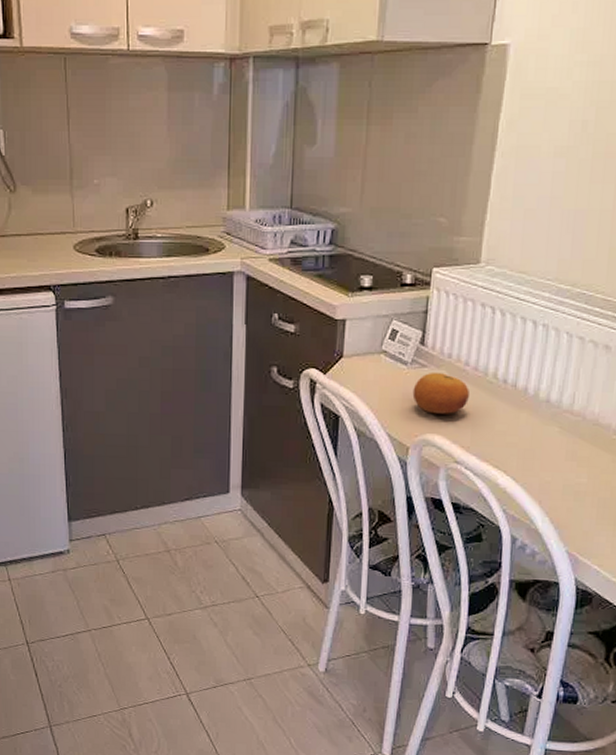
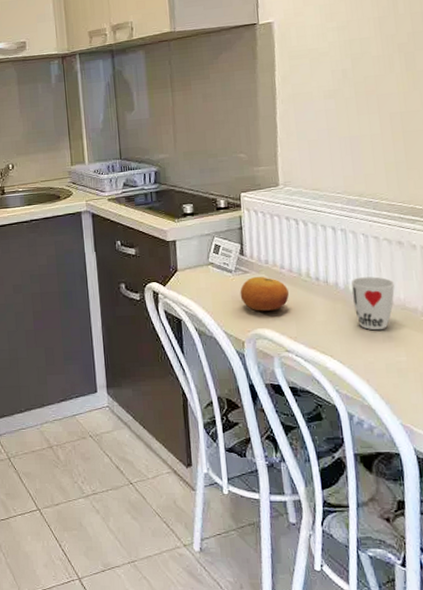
cup: none [540,384,591,447] -> present [351,276,395,331]

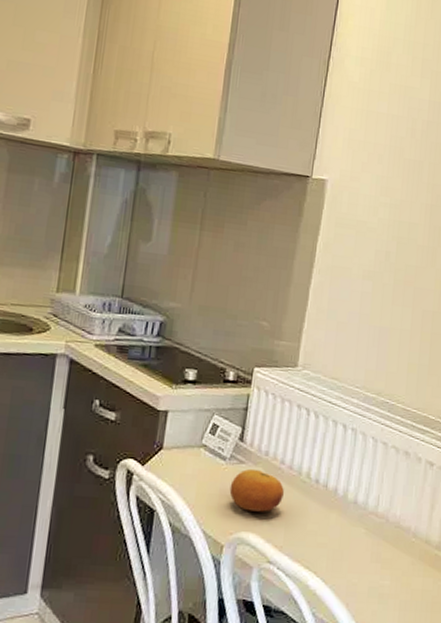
cup: present [351,276,395,331] -> none [348,485,393,549]

